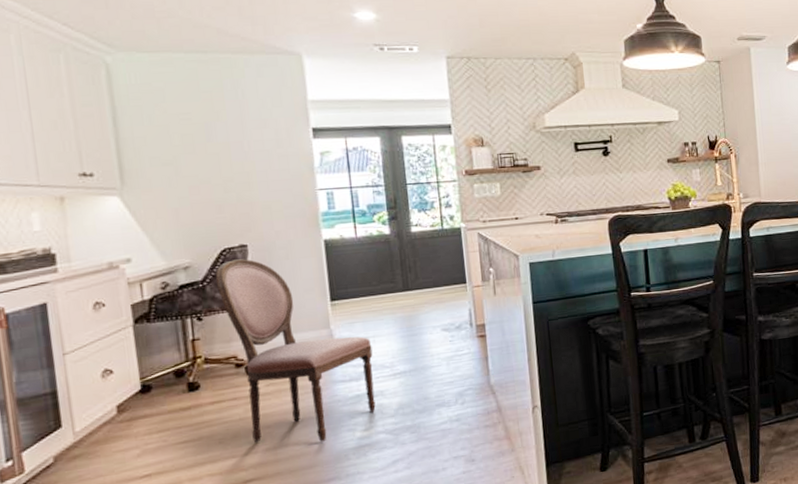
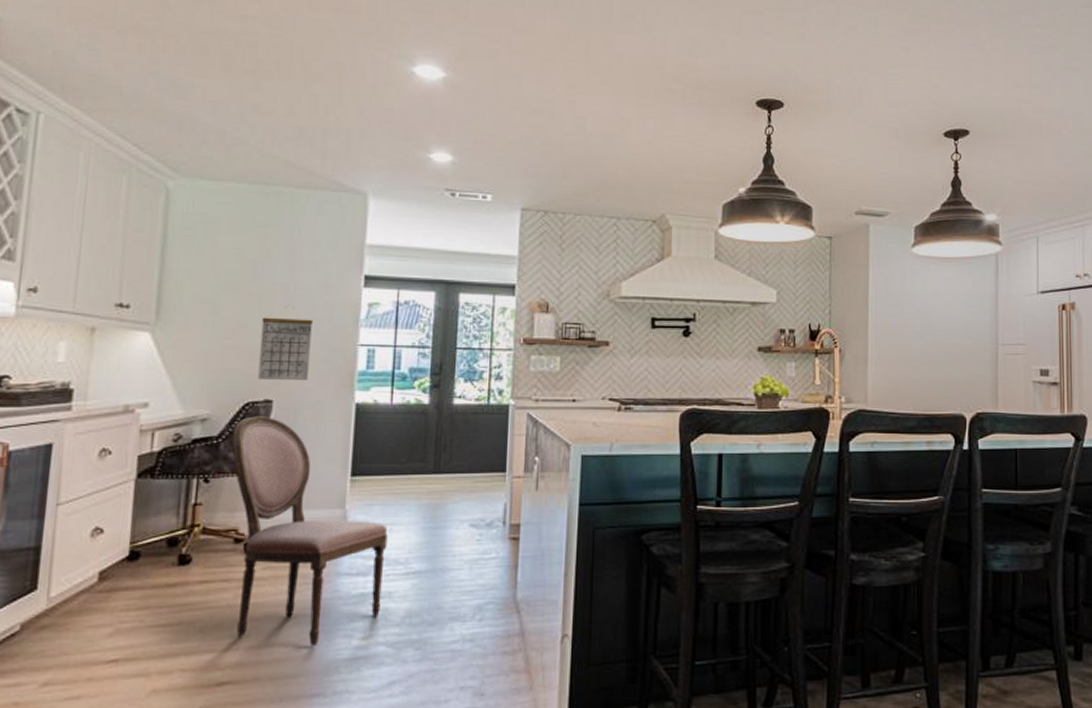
calendar: none [223,161,276,228] -> present [258,306,314,381]

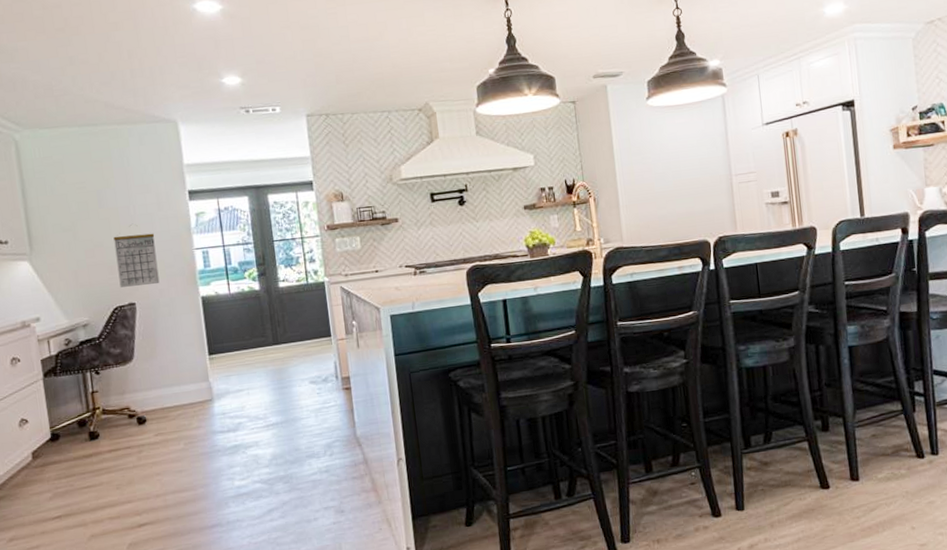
dining chair: present [231,416,388,647] -> none [109,316,252,490]

